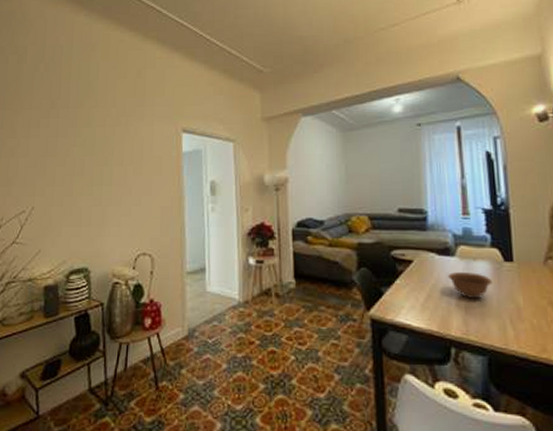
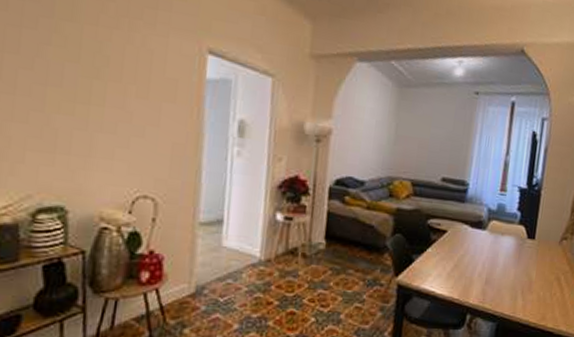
bowl: present [447,272,492,298] -> none [475,245,514,271]

